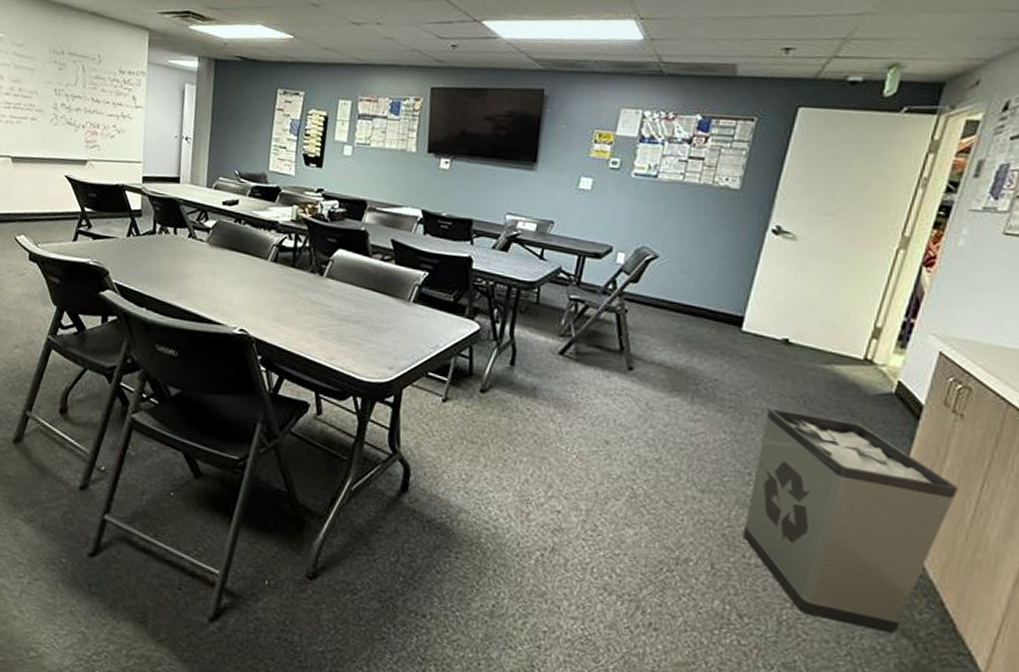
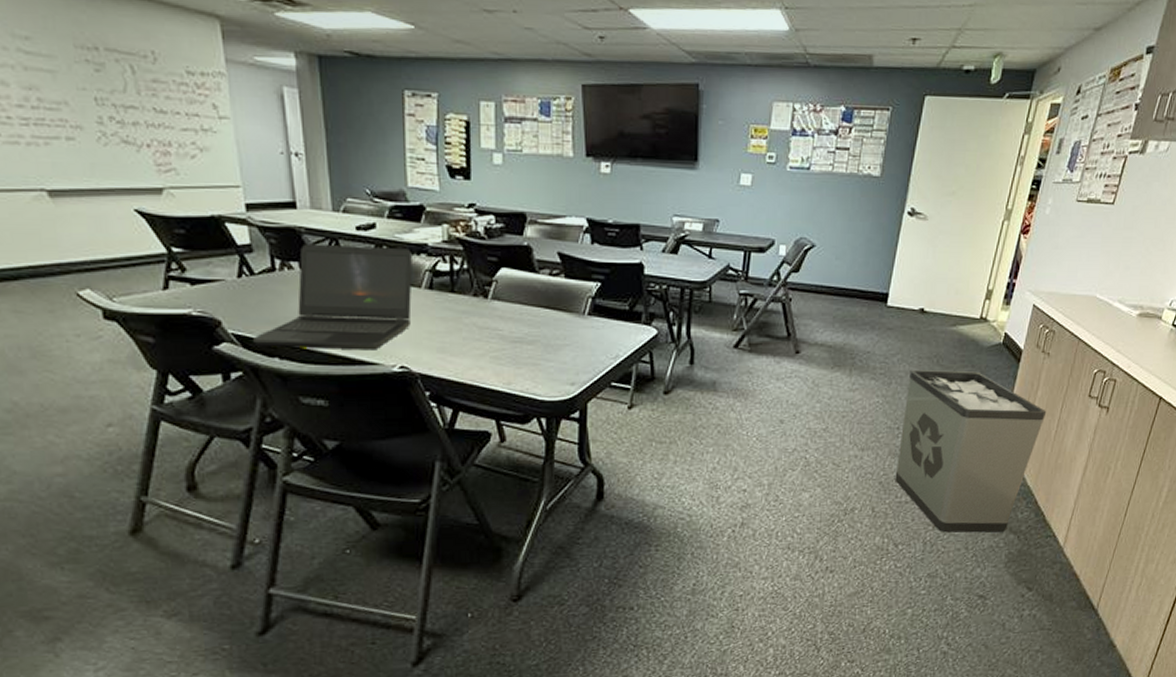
laptop computer: none [129,213,264,312] -> present [253,243,413,350]

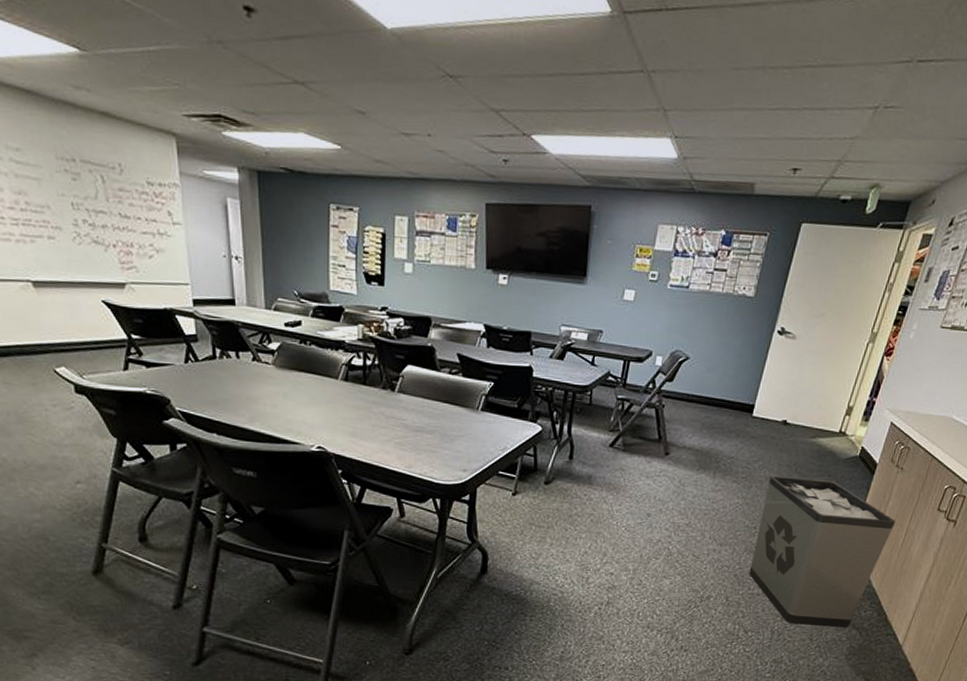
laptop computer: present [253,243,413,350] -> none [196,336,331,432]

